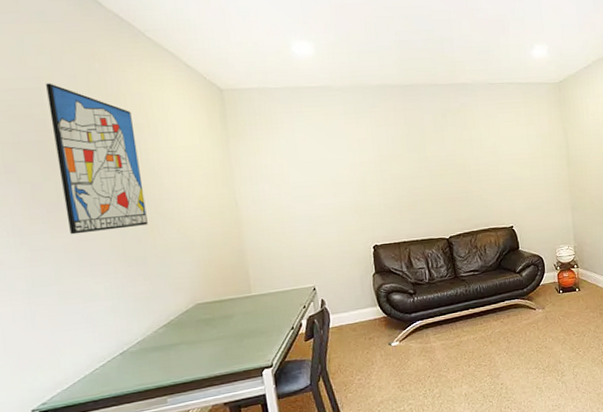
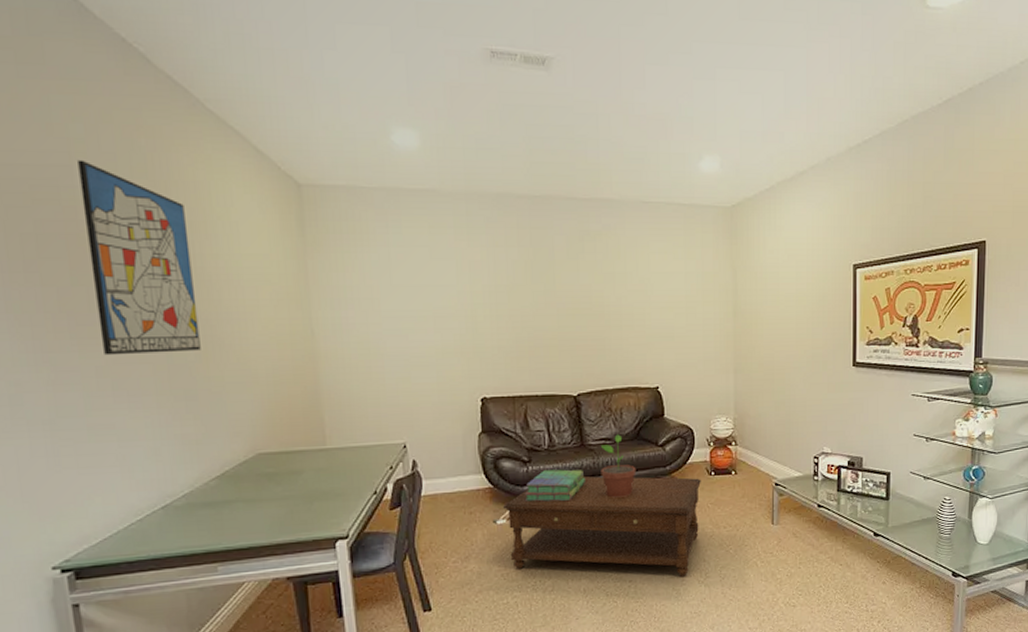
coffee table: none [396,296,554,382] -> present [503,476,701,576]
stack of books: none [413,297,460,326] -> present [525,469,585,502]
potted plant: none [471,266,501,318] -> present [601,434,637,498]

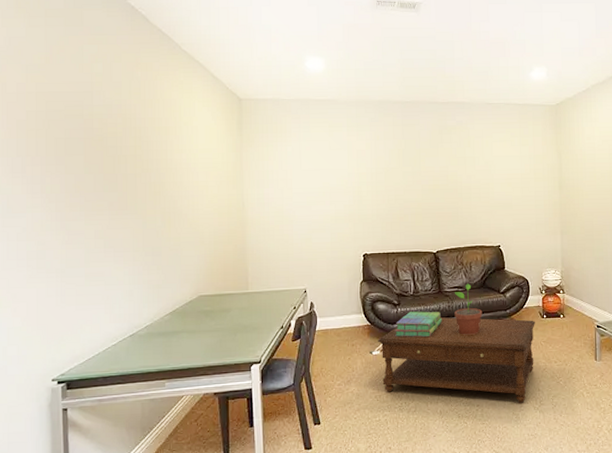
wall art: present [78,159,201,356] -> none [97,87,166,223]

